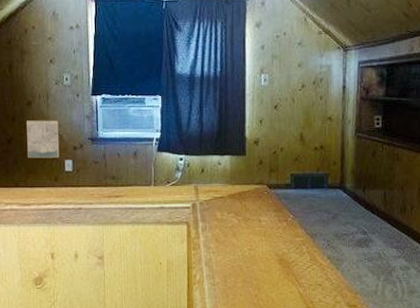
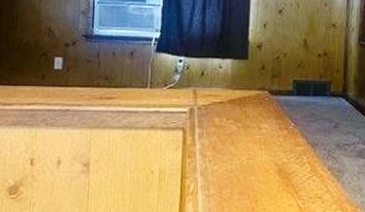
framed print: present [27,120,60,158] -> none [14,13,51,55]

